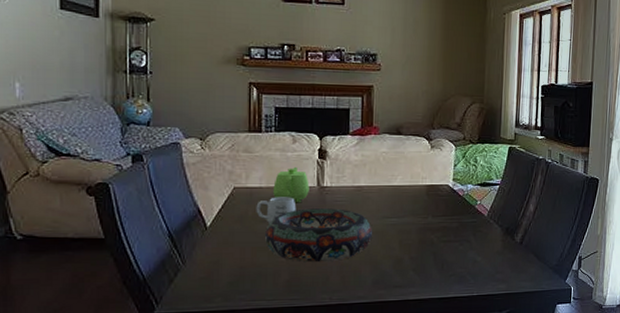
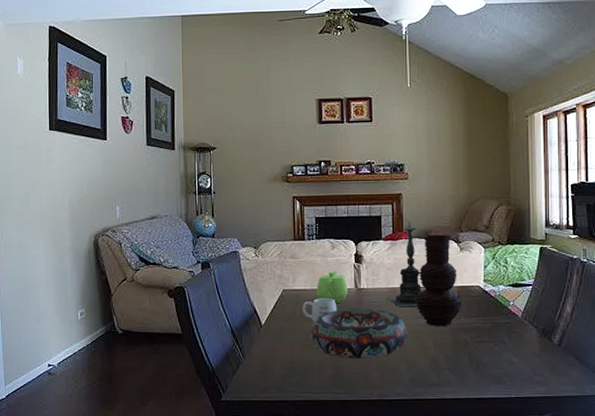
candle holder: none [352,115,389,207] -> present [387,221,422,308]
vase: none [381,130,430,227] -> present [414,234,461,327]

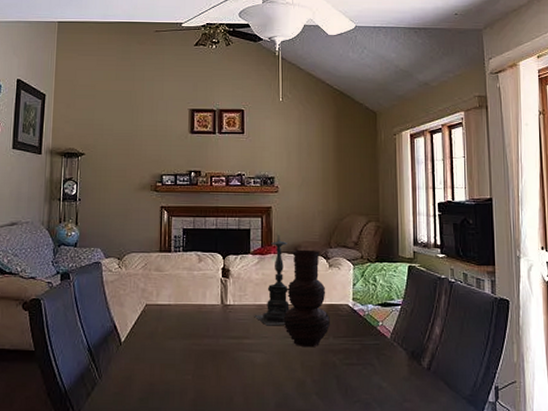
mug: present [302,298,337,322] -> none [165,314,202,340]
decorative bowl: present [311,309,407,359] -> none [173,326,274,382]
teapot: present [316,270,348,304] -> none [181,285,214,321]

